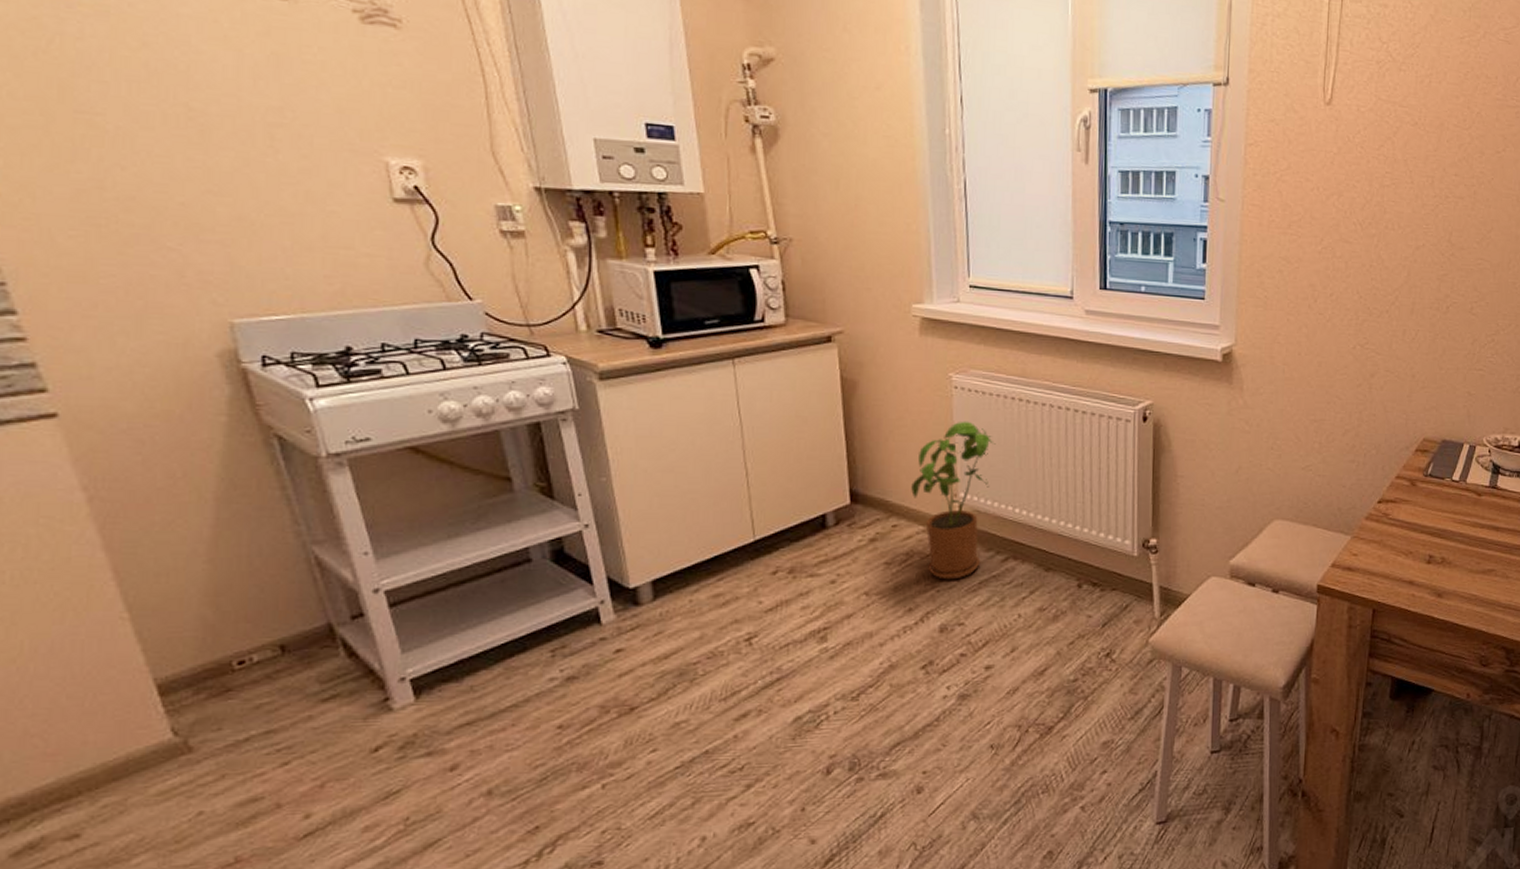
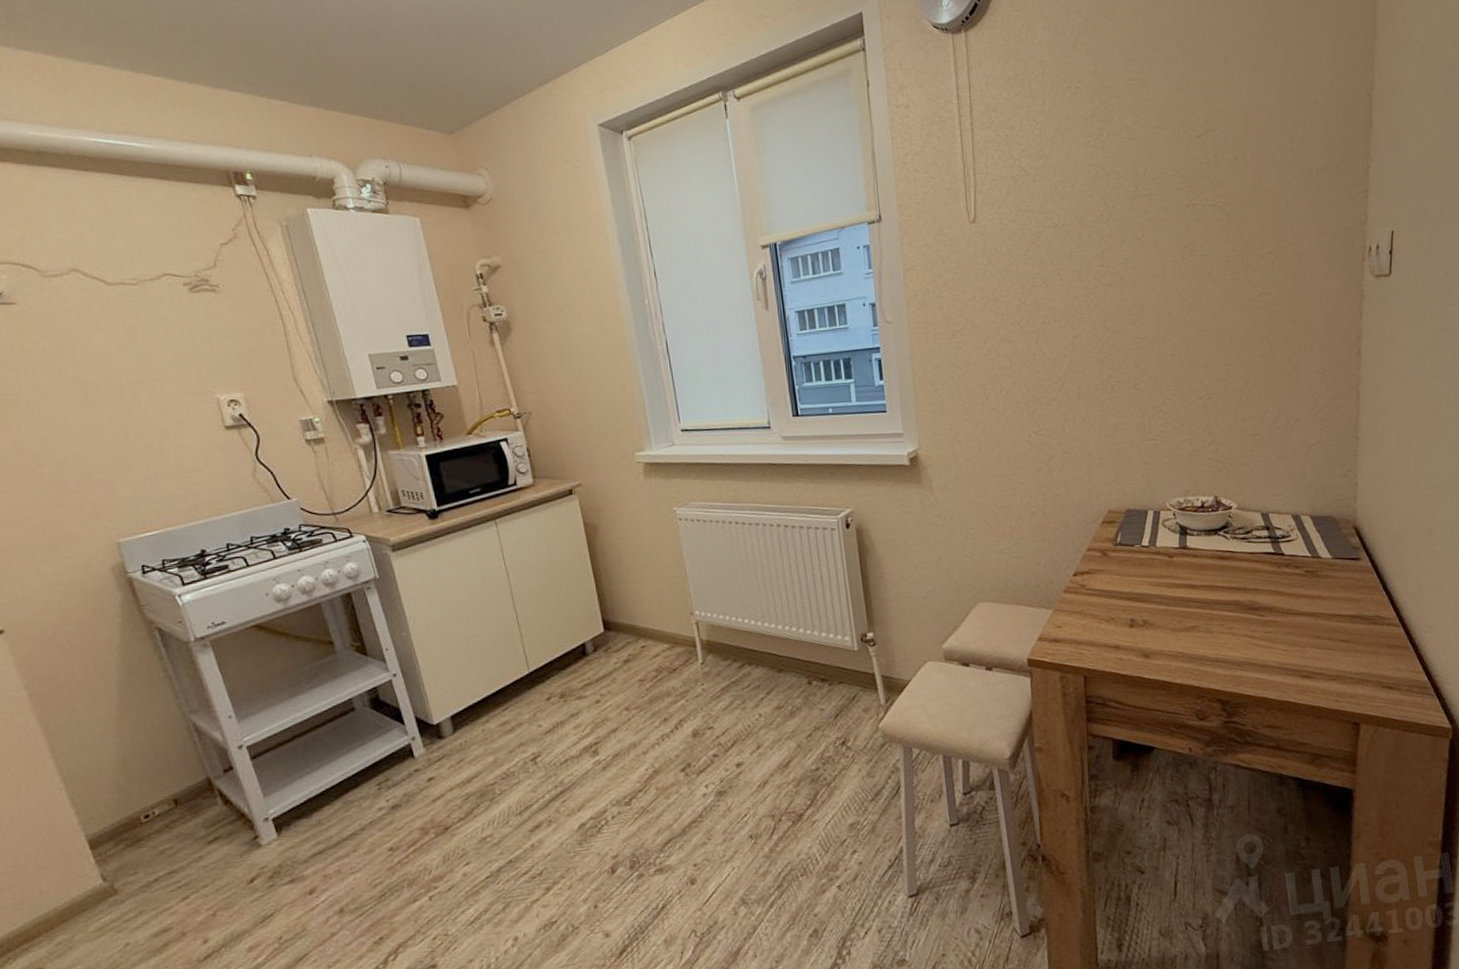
house plant: present [911,421,996,580] -> none [653,547,721,690]

